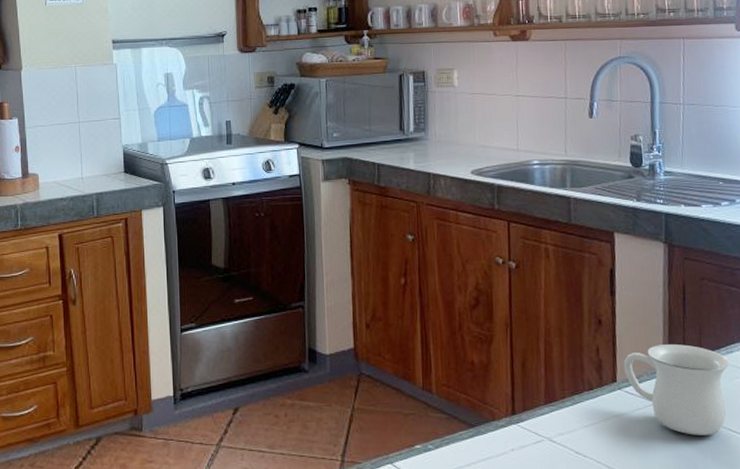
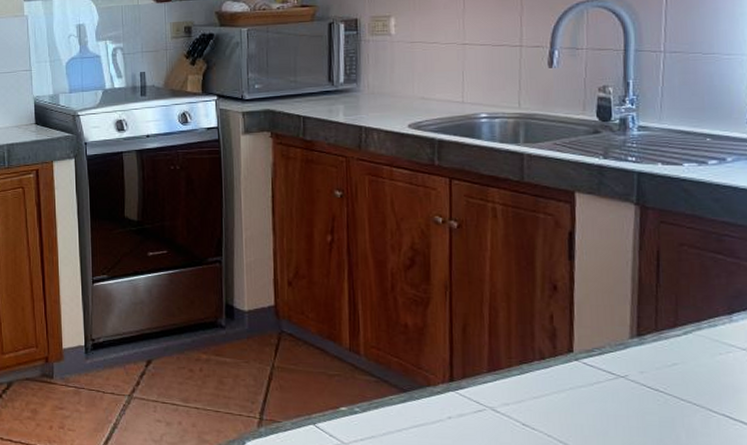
mug: present [623,344,729,435] -> none [582,314,712,415]

